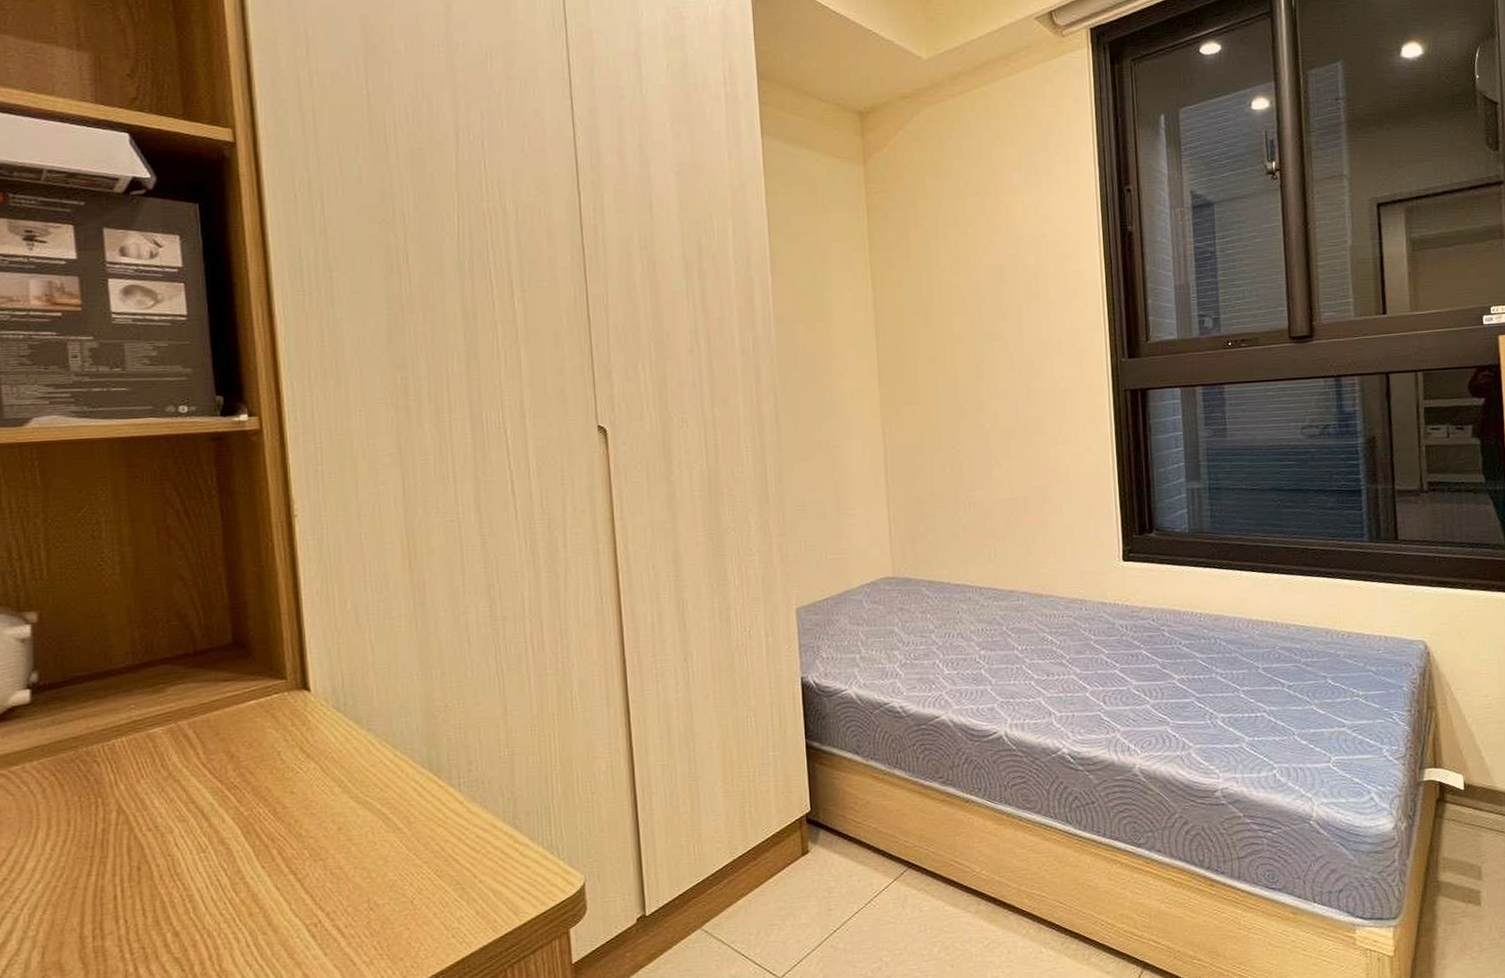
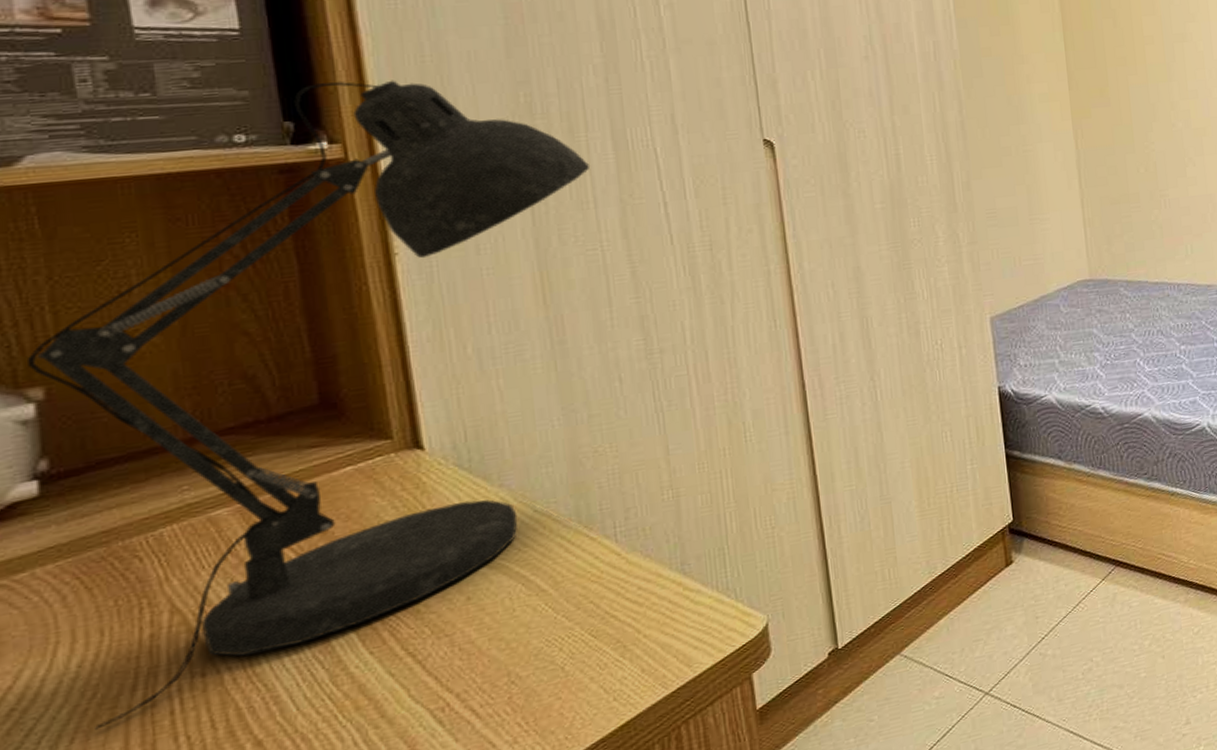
desk lamp: none [27,361,451,905] -> present [28,80,589,730]

